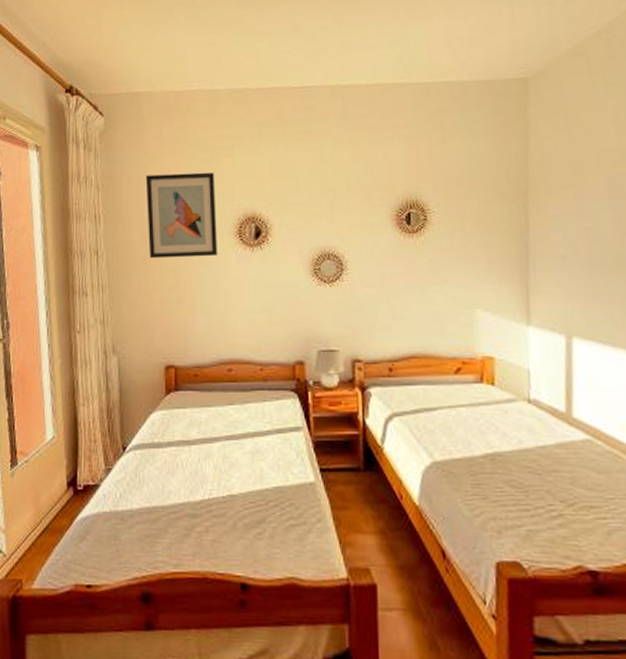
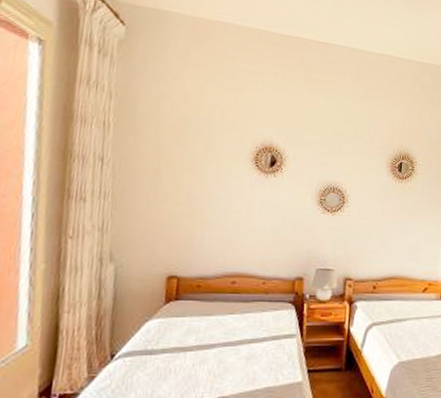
wall art: present [145,172,218,259] -> none [161,92,238,178]

